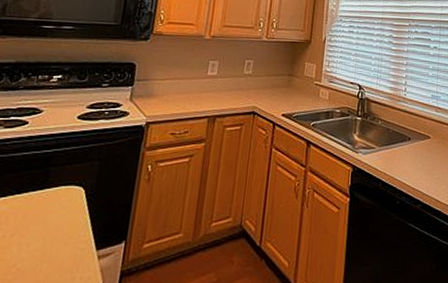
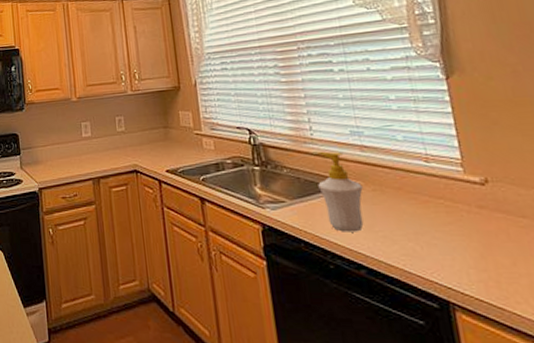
soap bottle: none [401,109,432,175] -> present [316,151,364,232]

